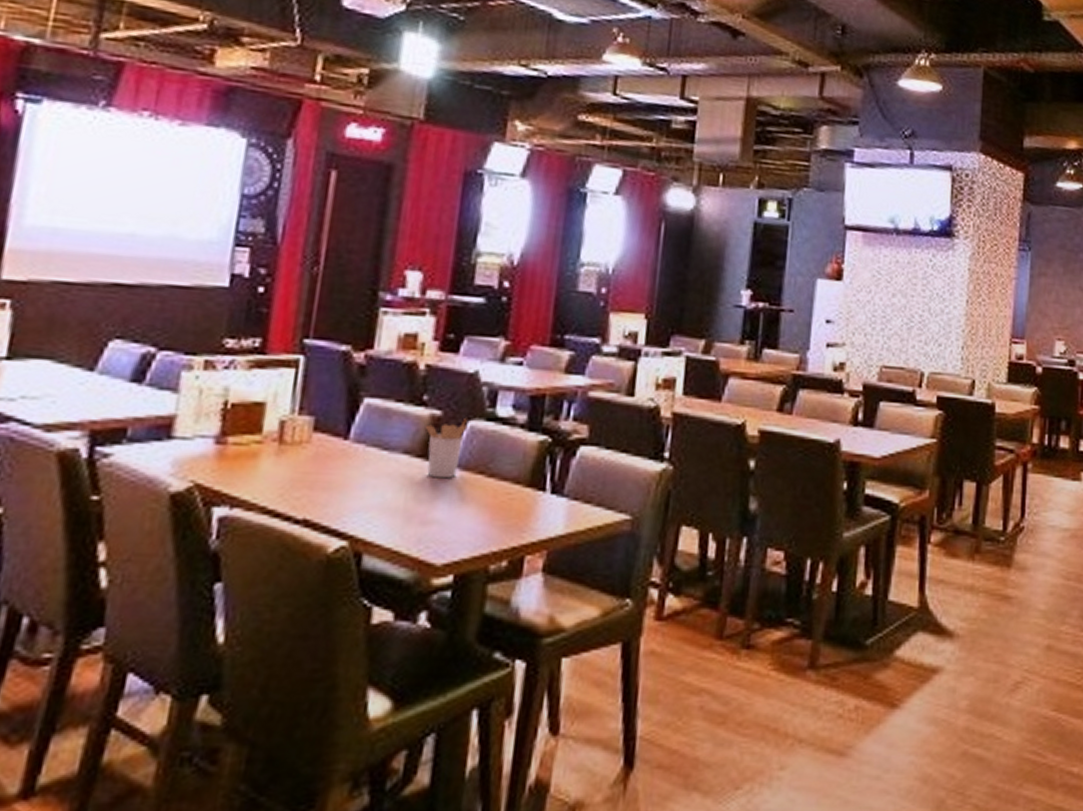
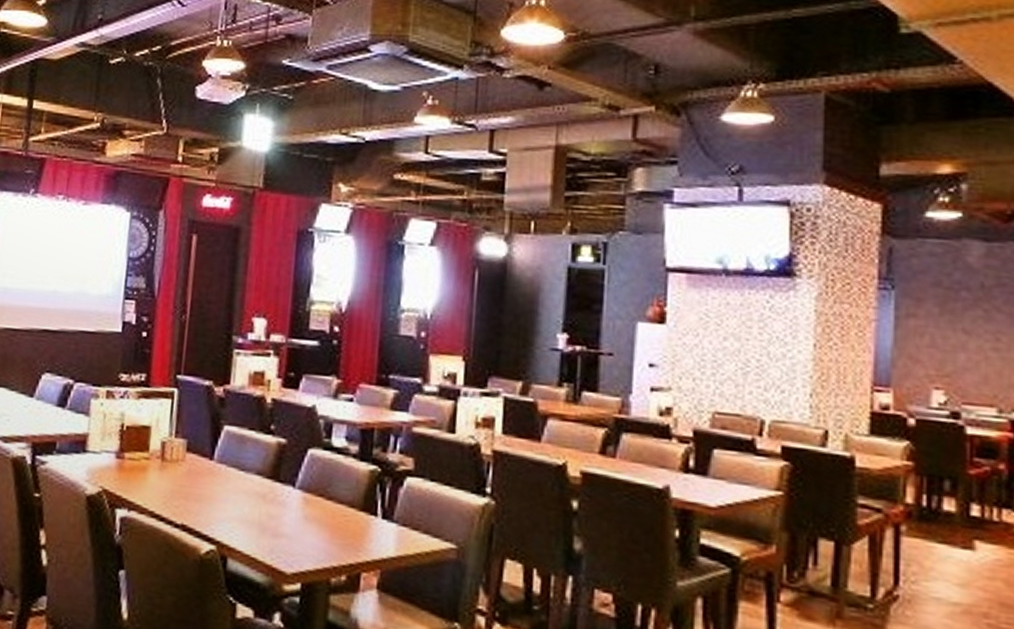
utensil holder: present [426,418,468,479] -> none [274,447,308,499]

